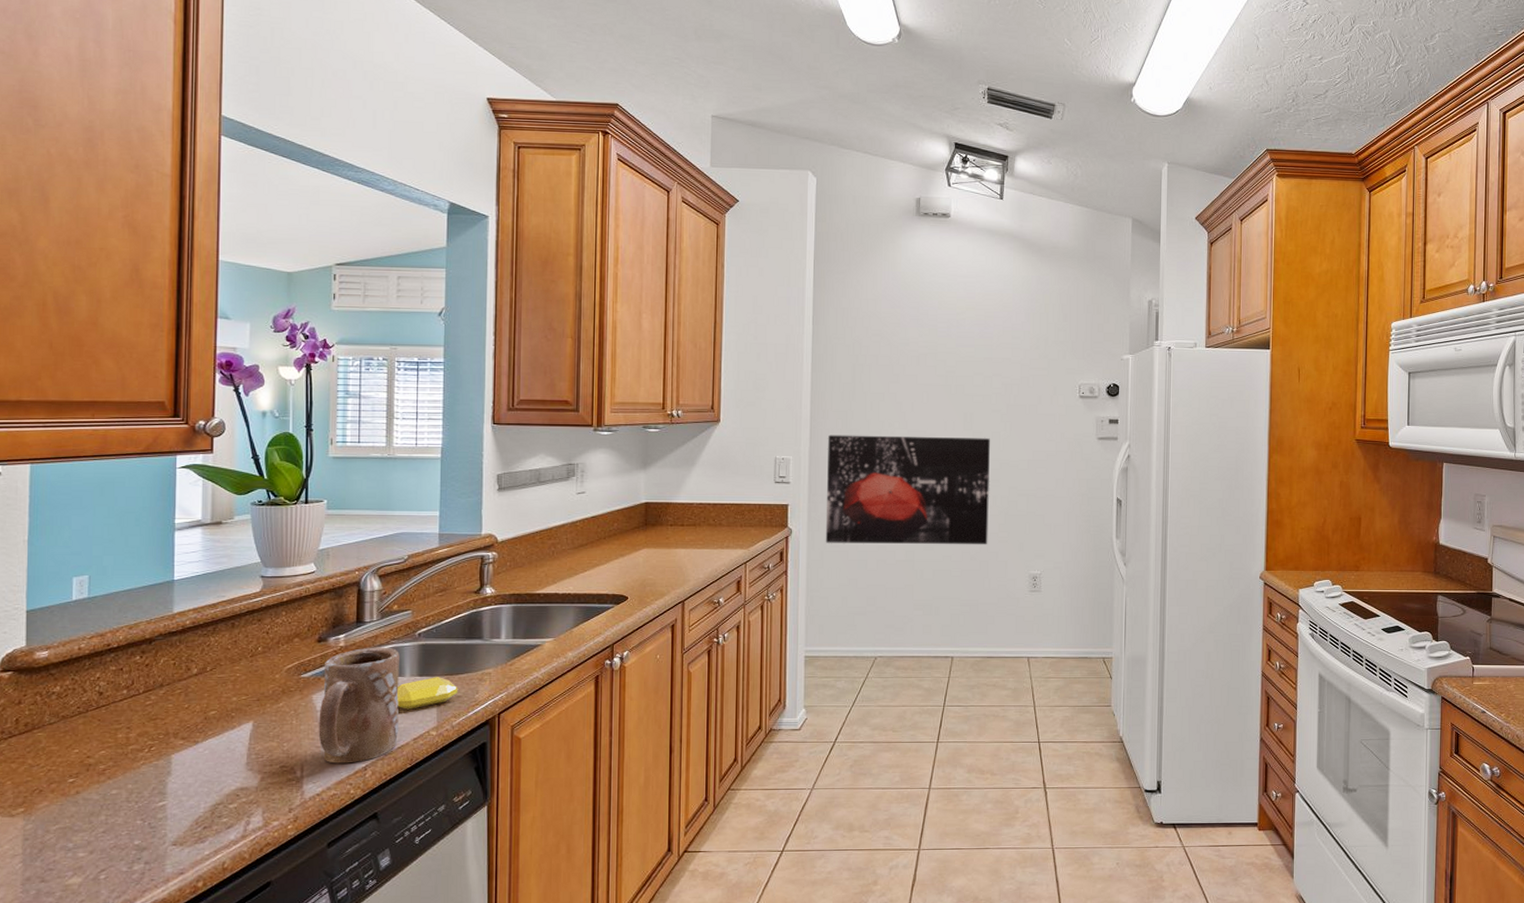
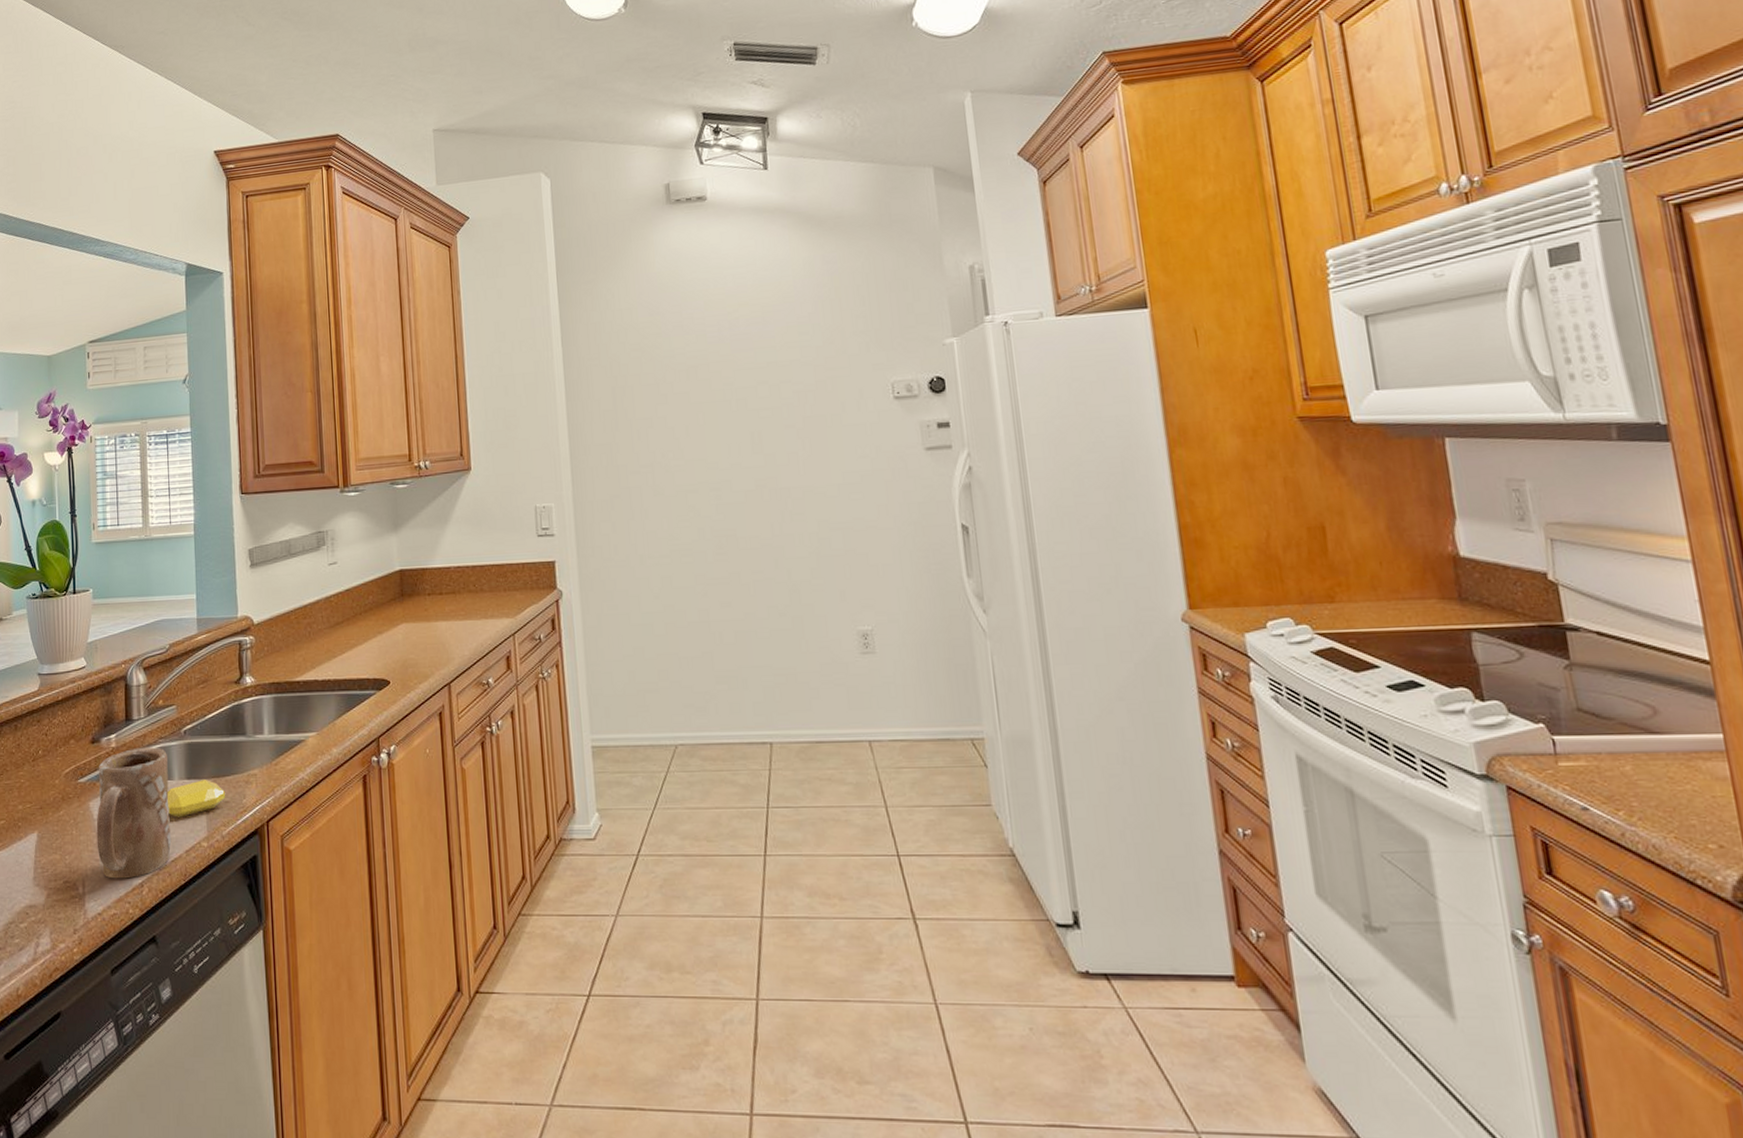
wall art: present [825,434,990,545] -> none [592,461,799,605]

